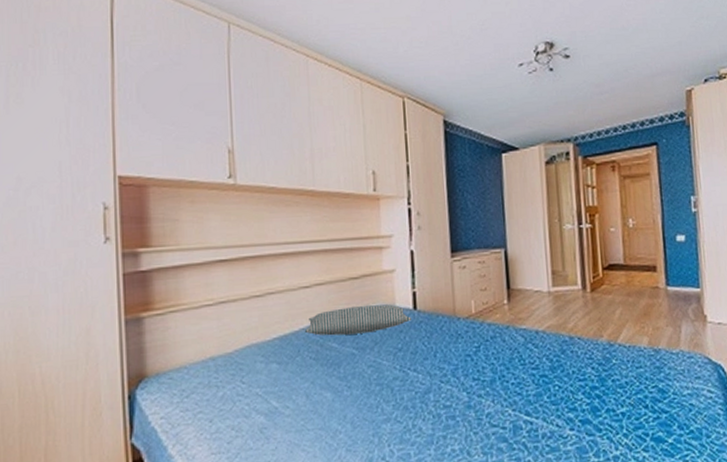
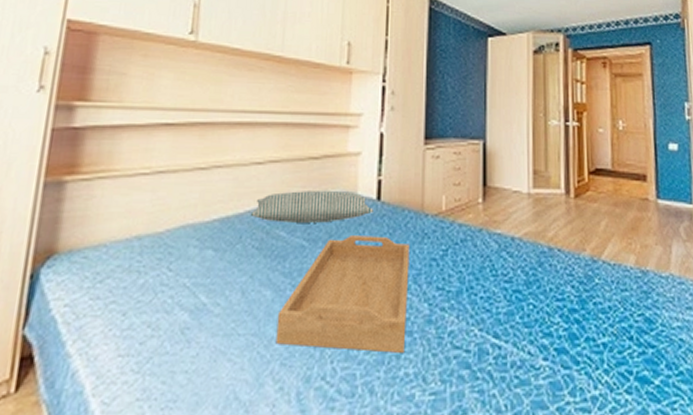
serving tray: none [338,340,450,436] -> present [275,236,410,353]

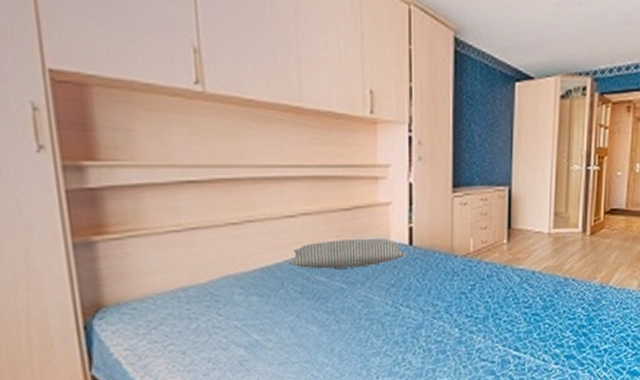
serving tray: present [275,236,410,353] -> none [325,276,441,368]

